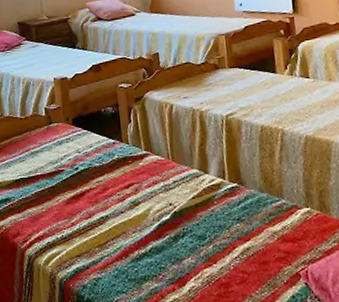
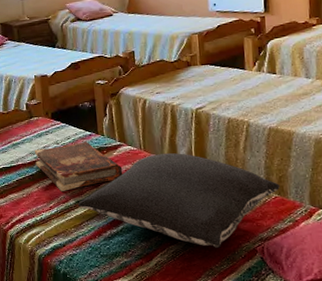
book: none [54,149,151,206] -> present [34,141,123,191]
pillow: none [102,163,321,272] -> present [78,153,280,248]

